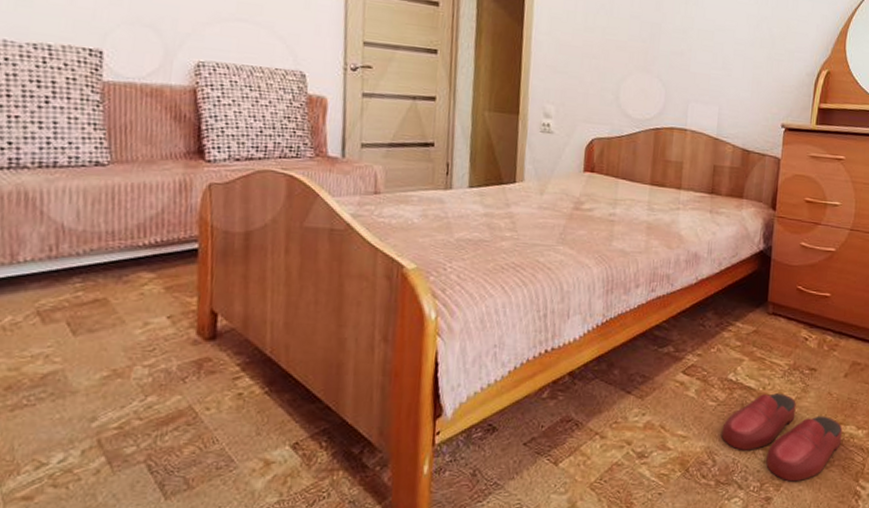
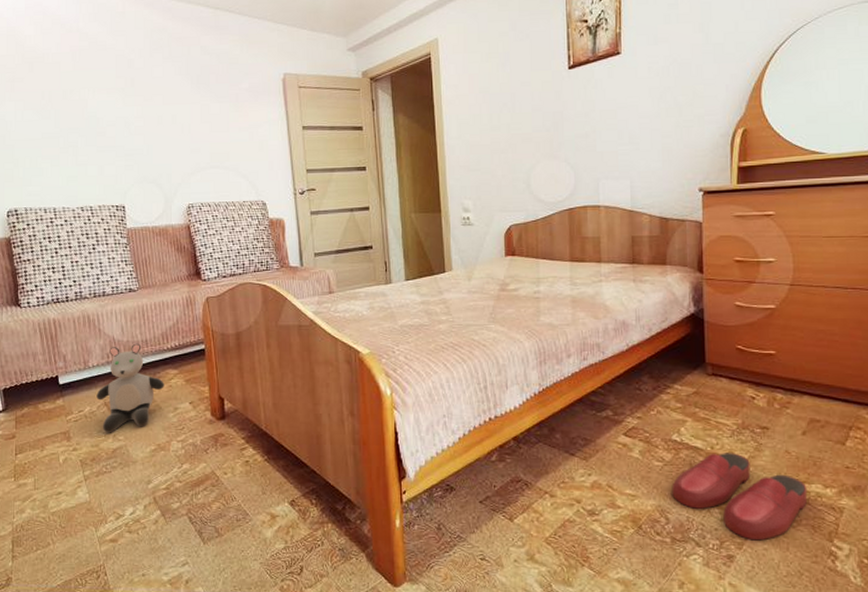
stuffed animal: none [24,234,133,353] -> present [96,343,164,433]

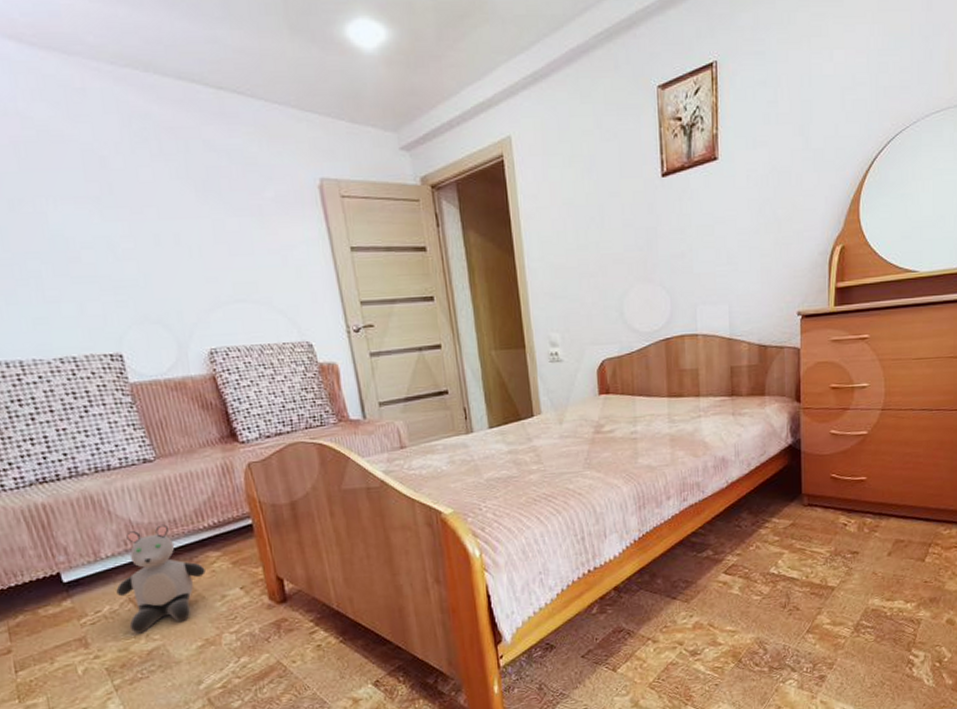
slippers: present [672,453,808,541] -> none [769,579,891,660]

